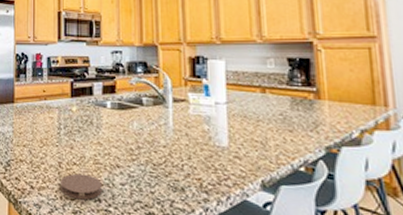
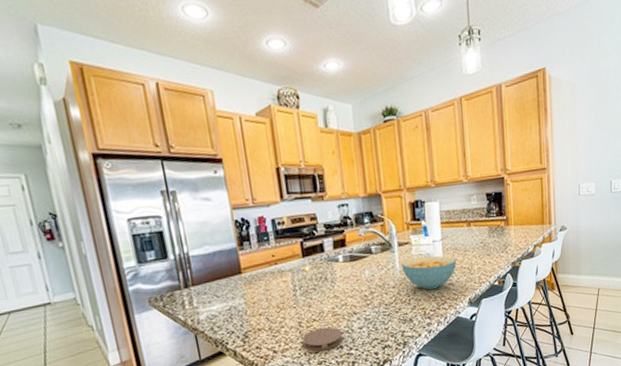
cereal bowl: none [175,118,246,160] -> present [401,255,457,290]

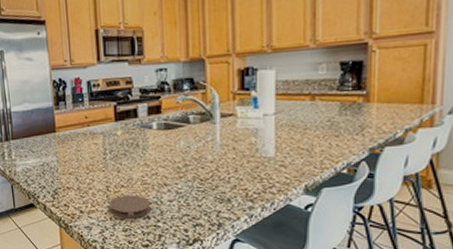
cereal bowl: present [401,255,457,290] -> none [223,131,293,170]

